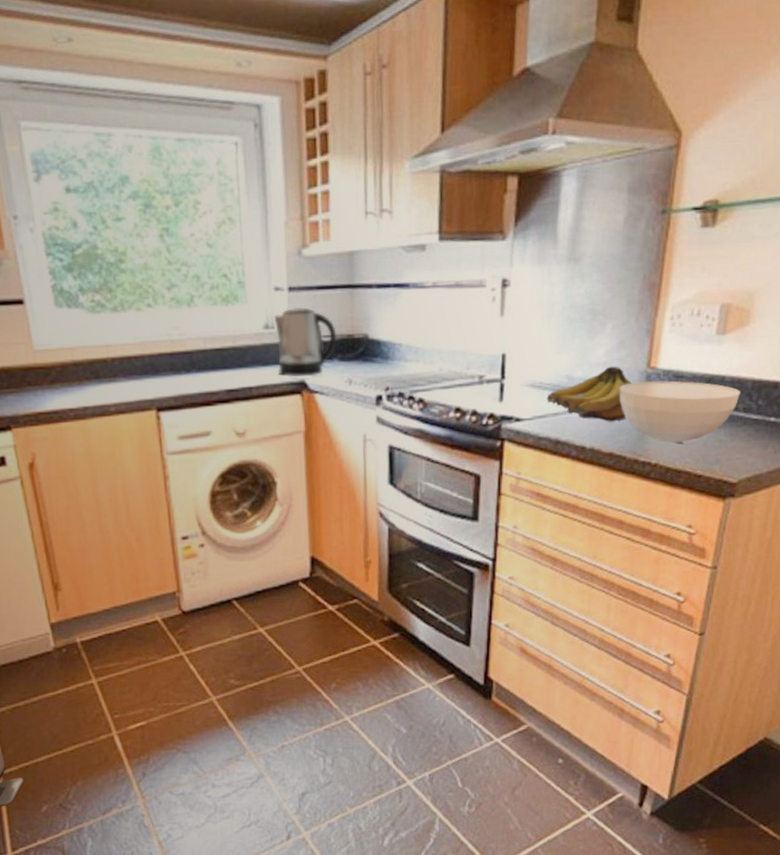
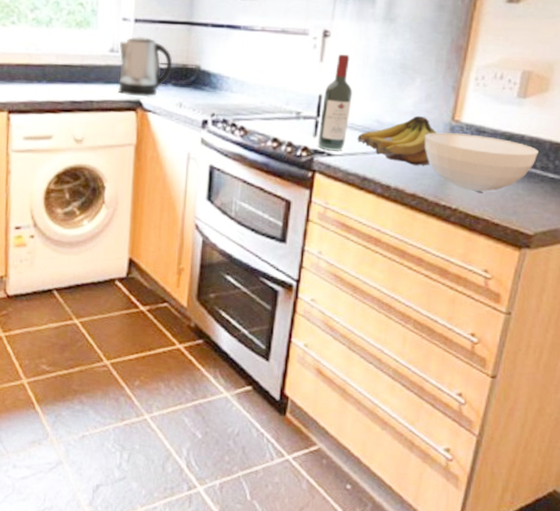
wine bottle: none [504,305,539,414] -> present [318,54,353,150]

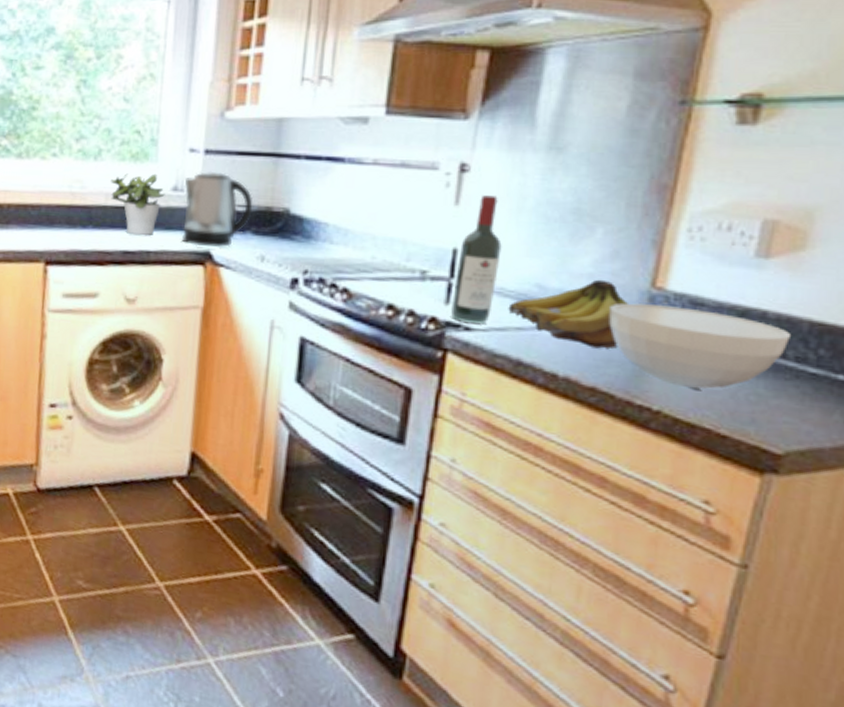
potted plant: none [60,38,104,89] -> present [111,173,165,236]

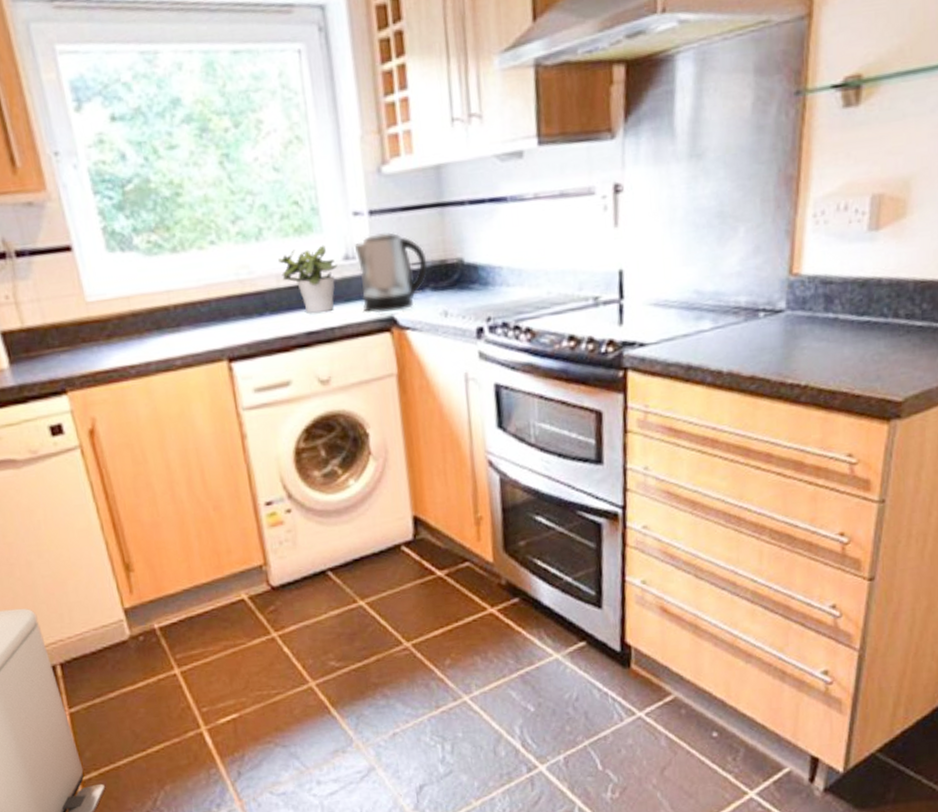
wine bottle: present [451,195,502,323] -> none [624,212,662,339]
fruit: present [508,279,628,350] -> none [673,275,772,341]
bowl: present [609,303,792,389] -> none [758,287,902,360]

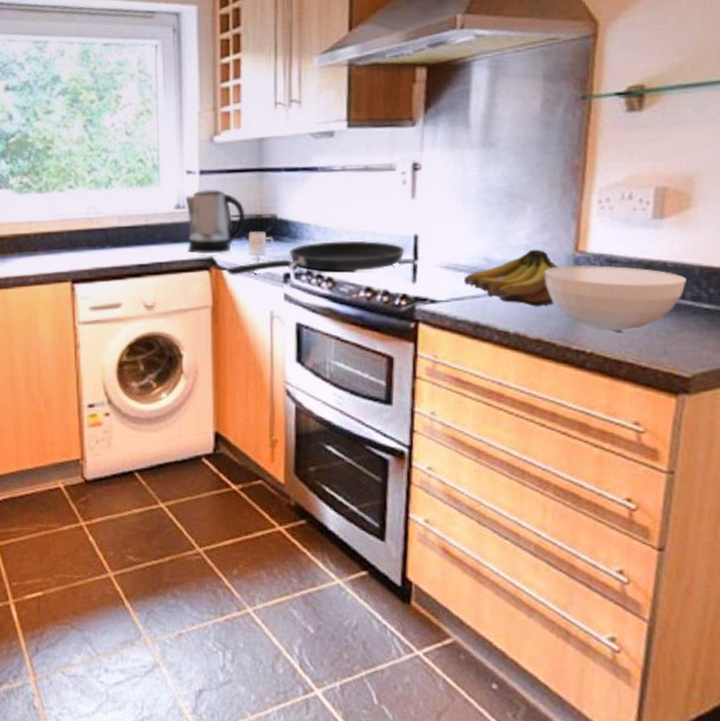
potted plant: present [278,245,338,315] -> none [122,195,170,250]
frying pan: none [411,280,610,335] -> present [227,240,405,275]
mug: none [432,279,463,309] -> present [248,231,274,255]
fruit: none [673,275,772,341] -> present [463,249,558,307]
bowl: none [758,287,902,360] -> present [544,265,688,332]

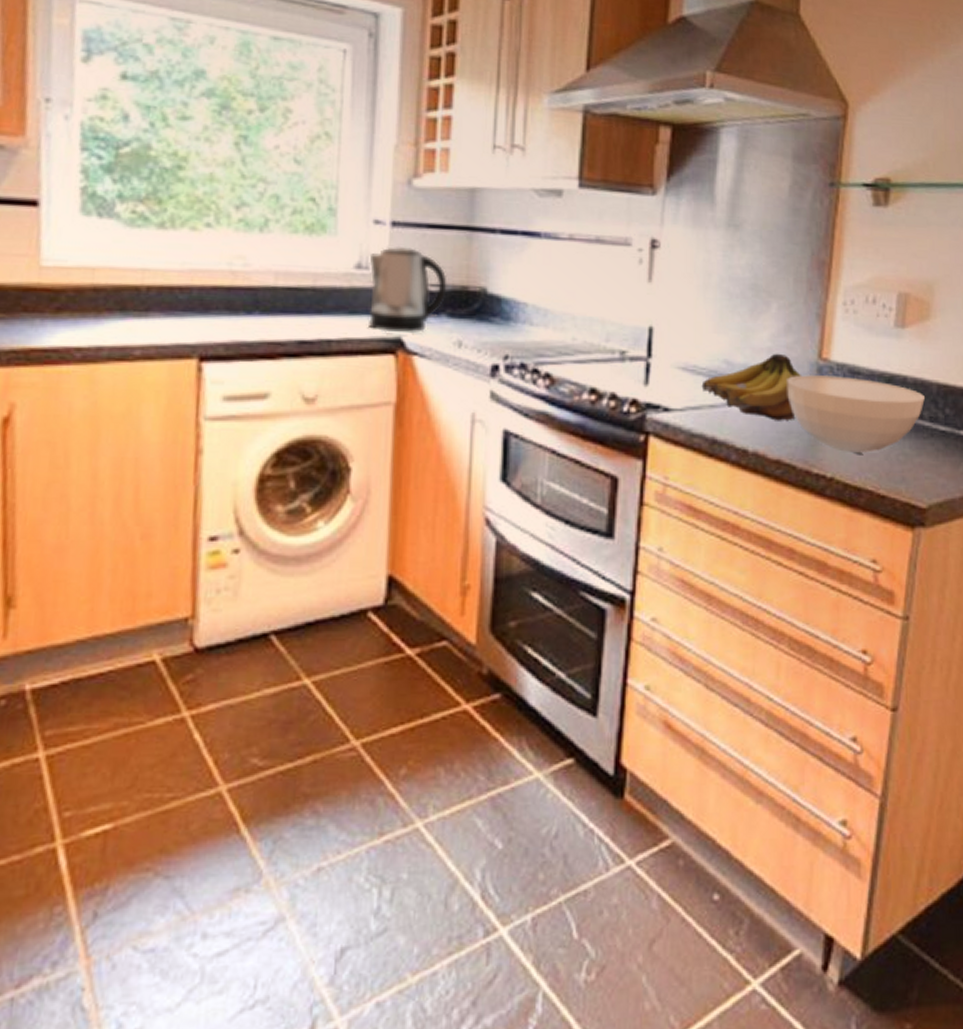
frying pan: present [227,240,405,275] -> none [419,326,638,367]
mug: present [248,231,274,255] -> none [449,307,482,339]

